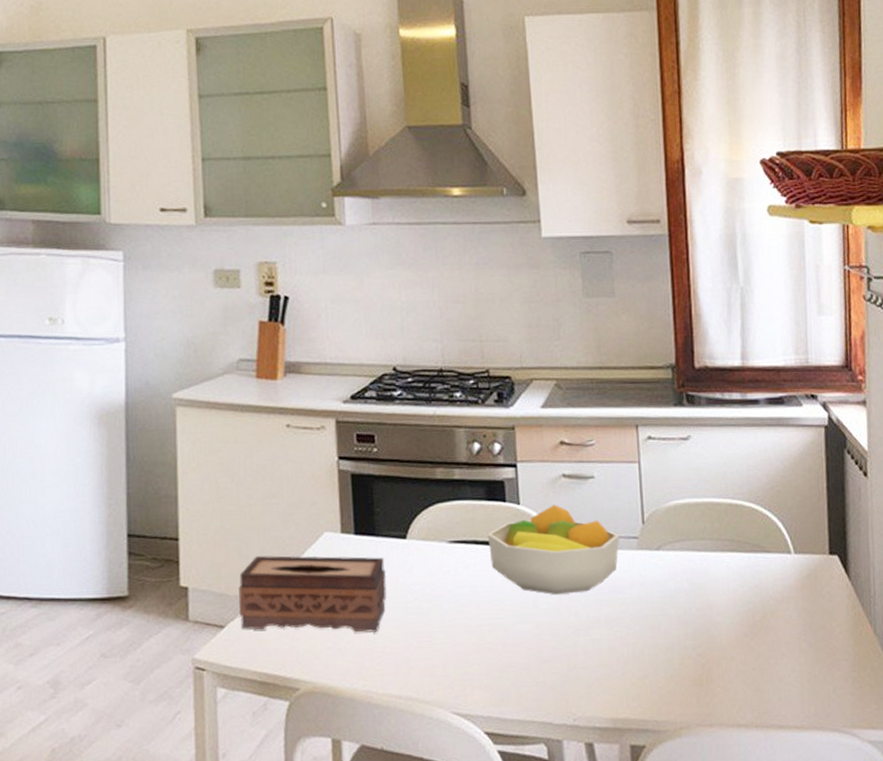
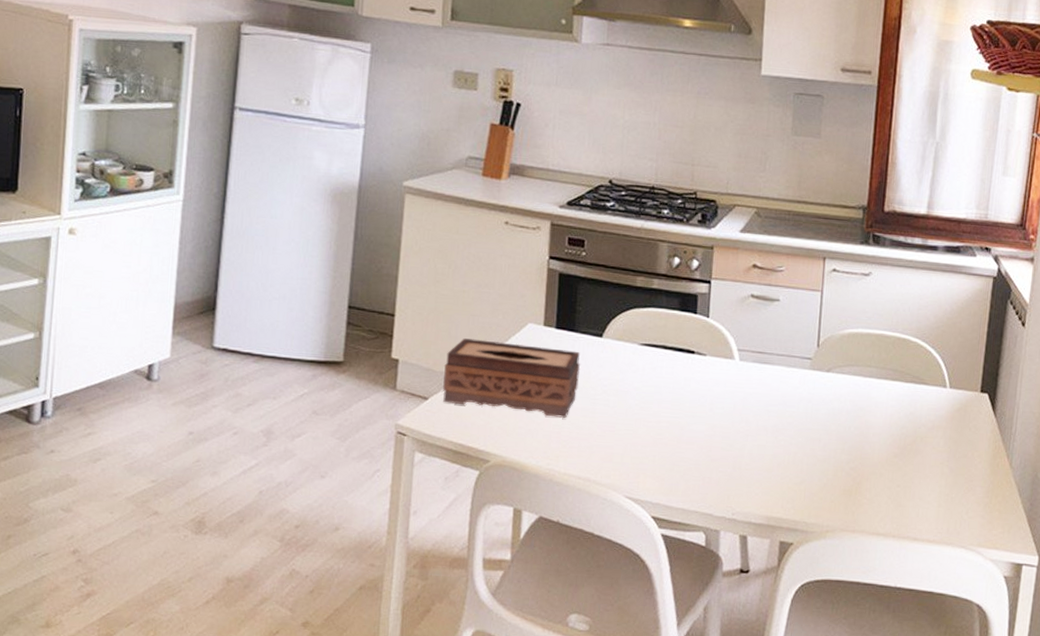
fruit bowl: present [487,504,620,595] -> none [676,321,796,402]

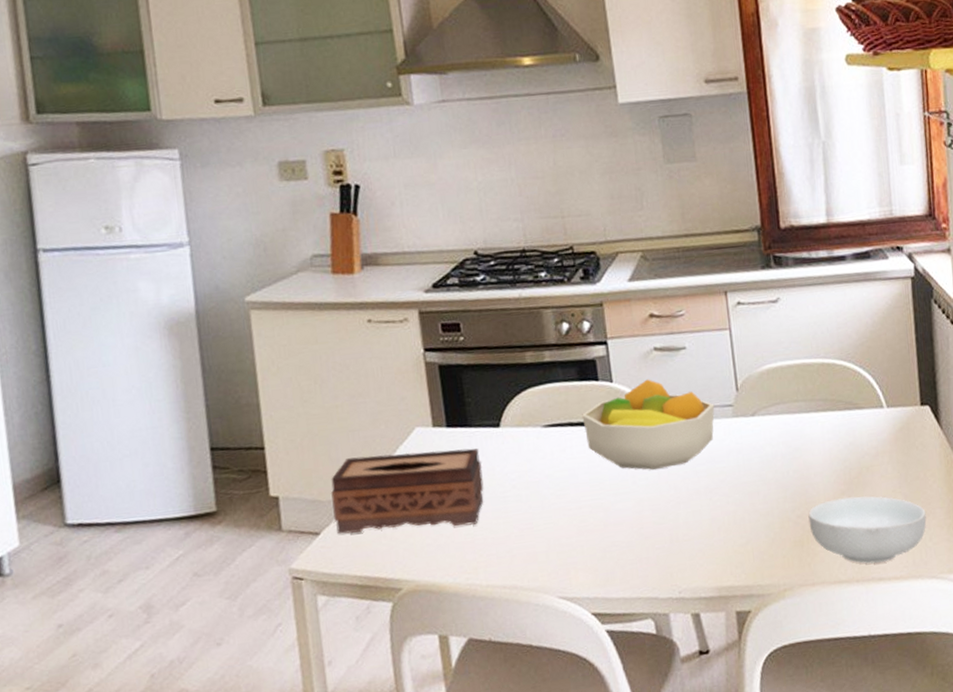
fruit bowl: none [676,321,796,402] -> present [582,379,715,470]
cereal bowl: none [859,460,967,524] -> present [808,496,927,564]

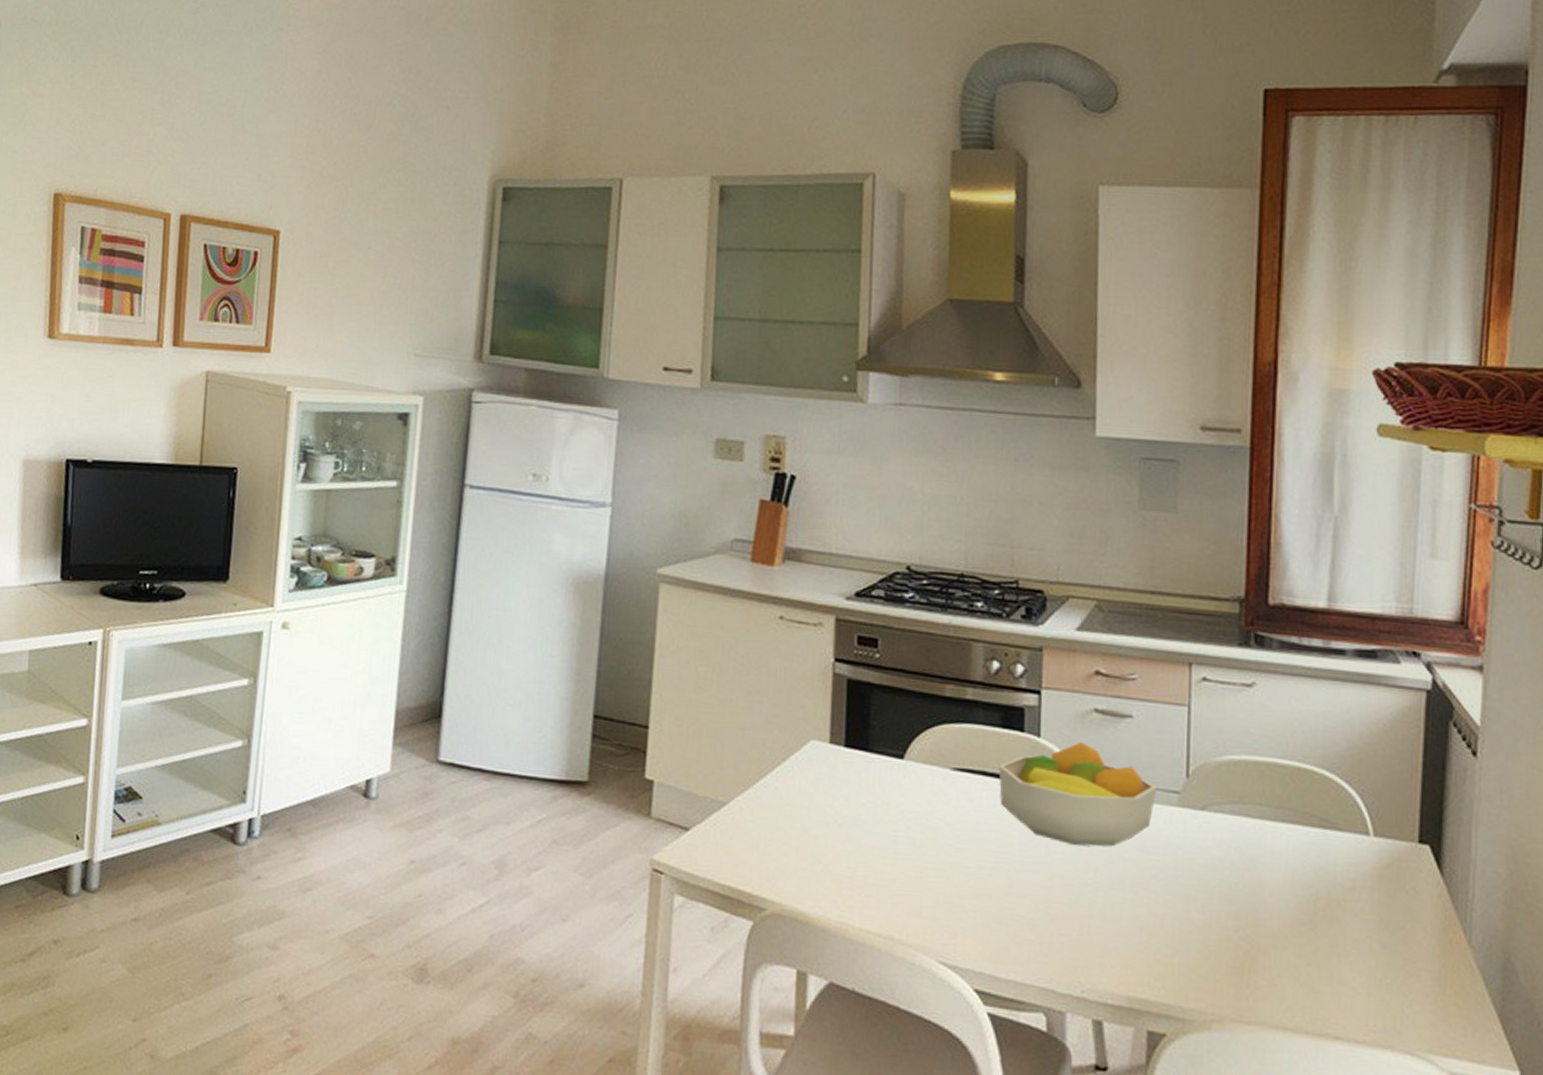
tissue box: present [330,448,484,534] -> none [707,757,878,859]
cereal bowl: present [808,496,927,564] -> none [1254,928,1408,1019]

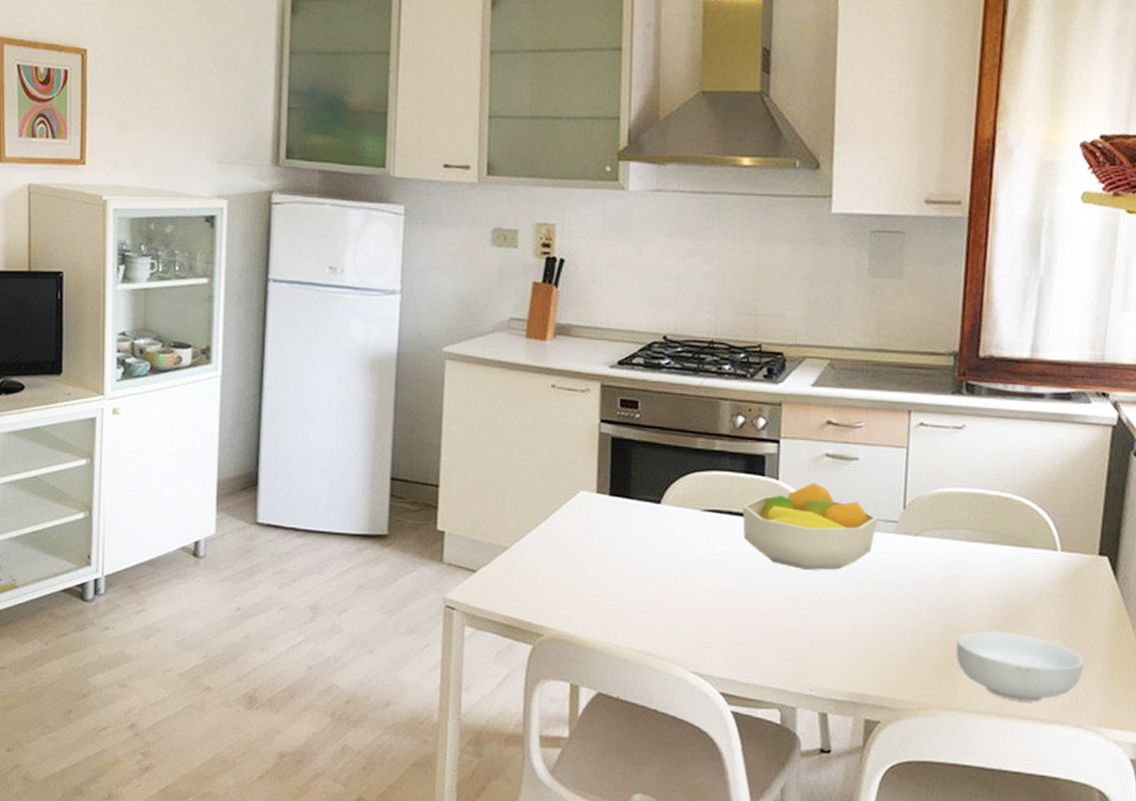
cereal bowl: none [1254,928,1408,1019] -> present [956,631,1084,702]

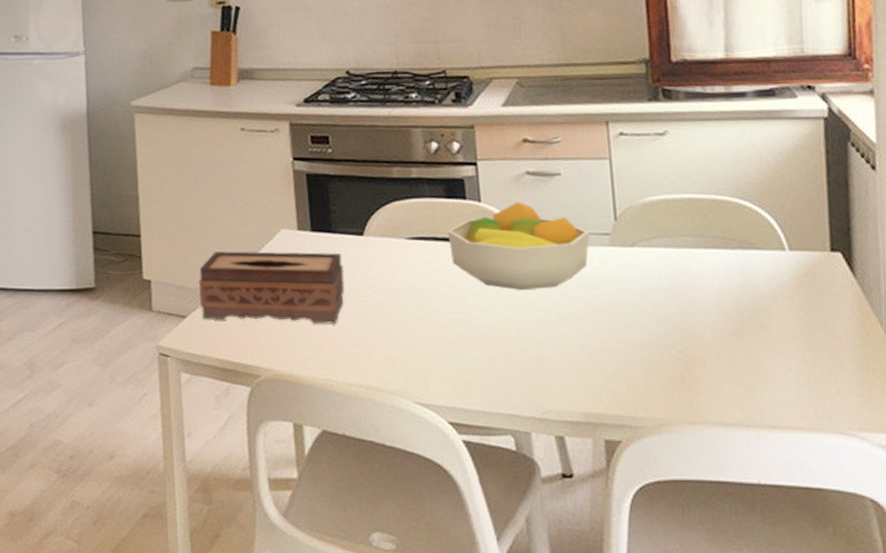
tissue box: none [492,508,638,589] -> present [198,251,345,324]
cereal bowl: present [956,631,1084,702] -> none [691,338,833,409]

